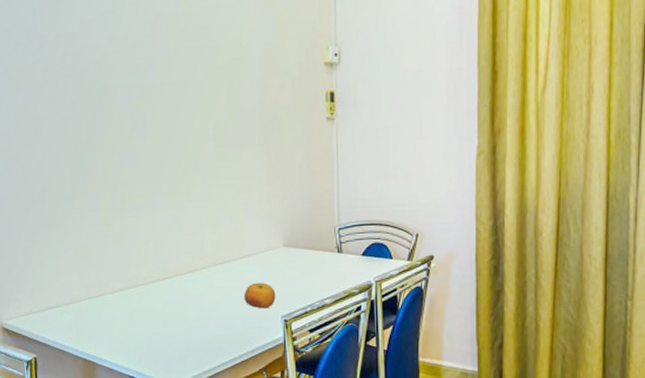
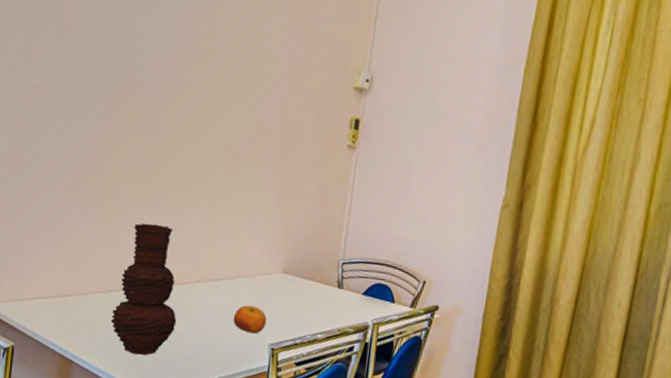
vase: none [126,218,191,346] -> present [110,223,177,355]

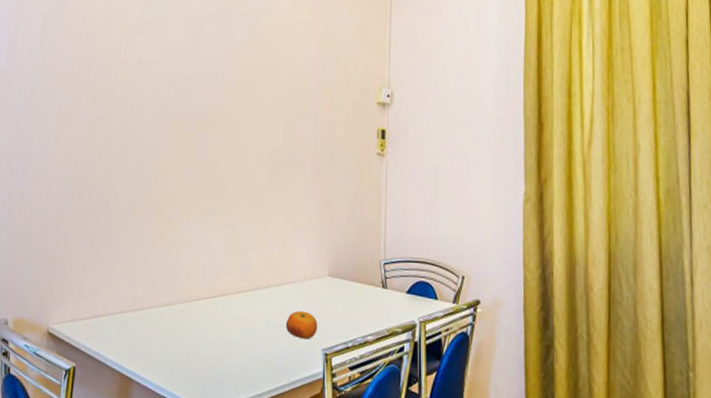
vase: present [110,223,177,355] -> none [168,236,232,369]

